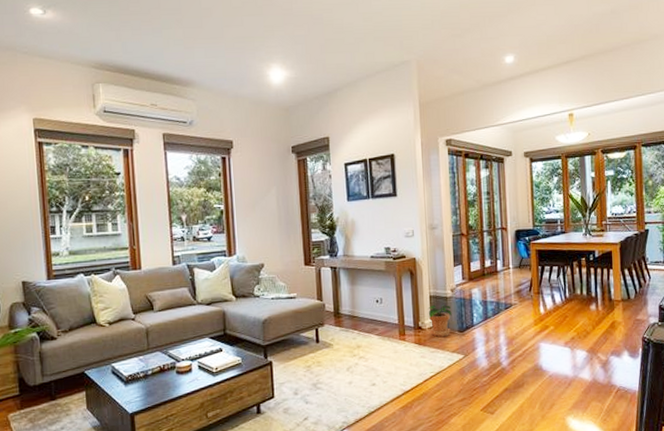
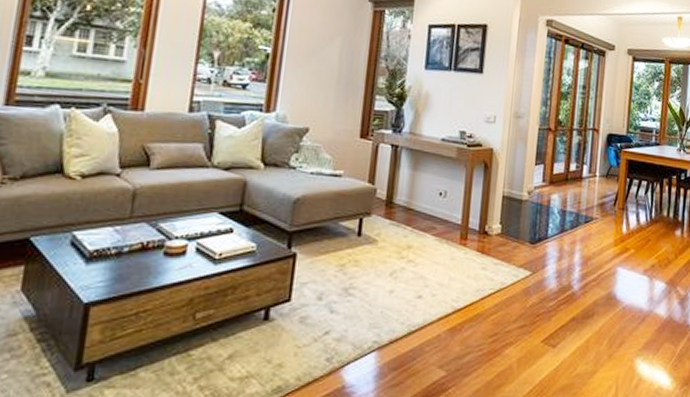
potted plant: present [428,305,452,337] -> none [497,207,526,247]

